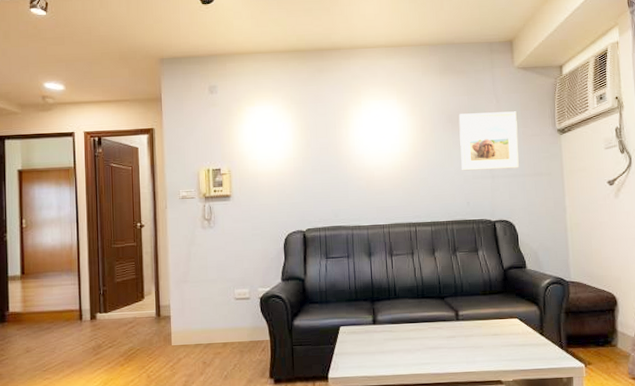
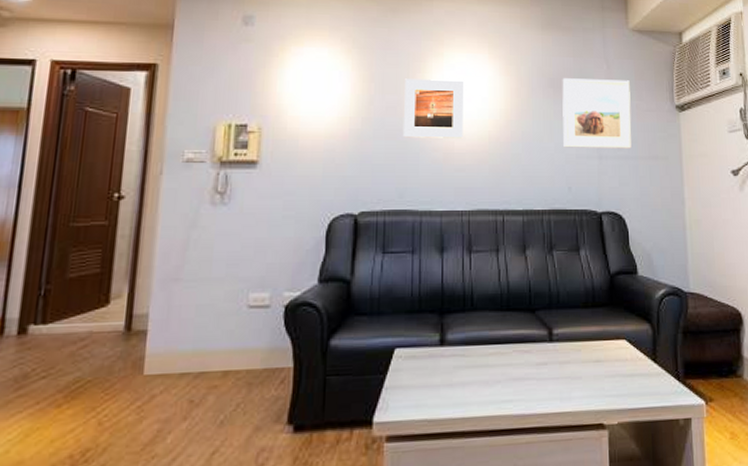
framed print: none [333,122,381,171] -> present [402,78,465,138]

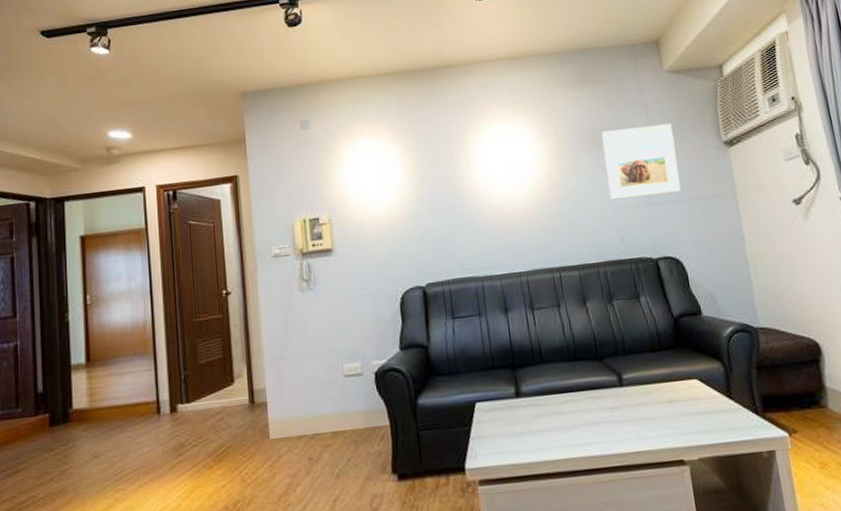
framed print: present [402,78,465,138] -> none [450,149,512,211]

